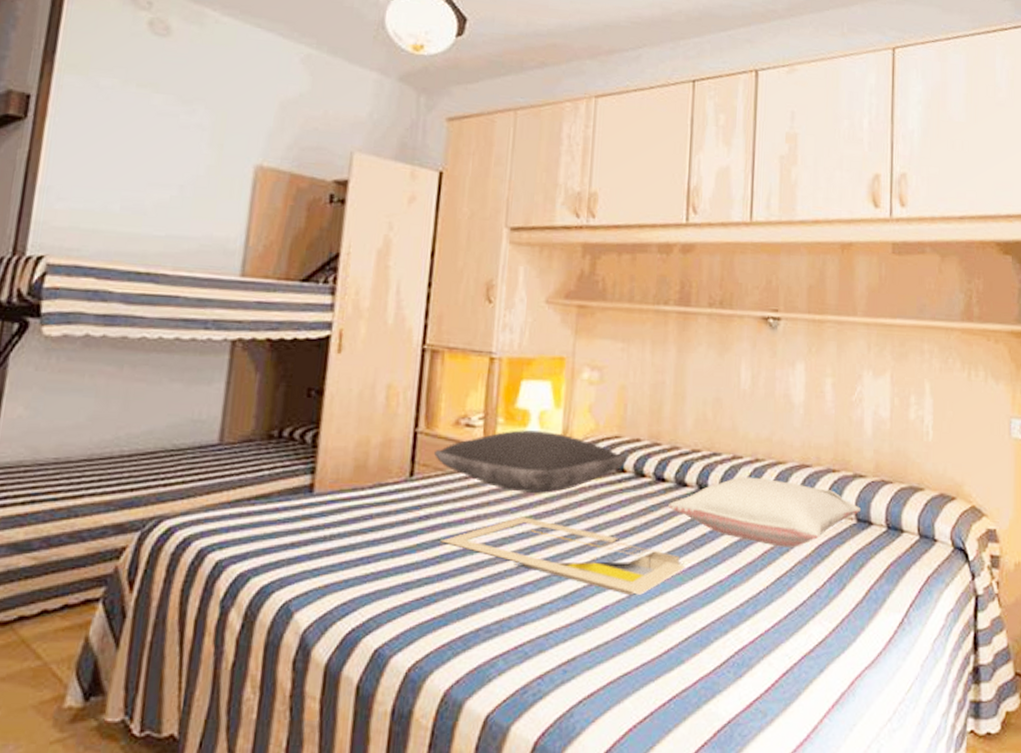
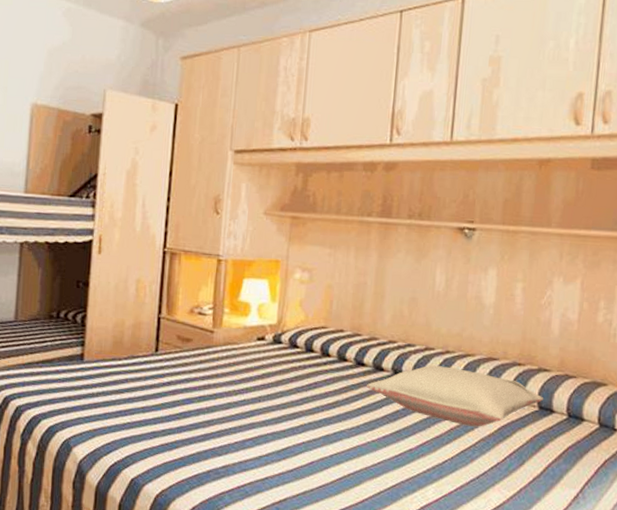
pillow: present [433,430,628,493] -> none [173,318,333,370]
serving tray: present [440,516,687,596] -> none [179,387,381,456]

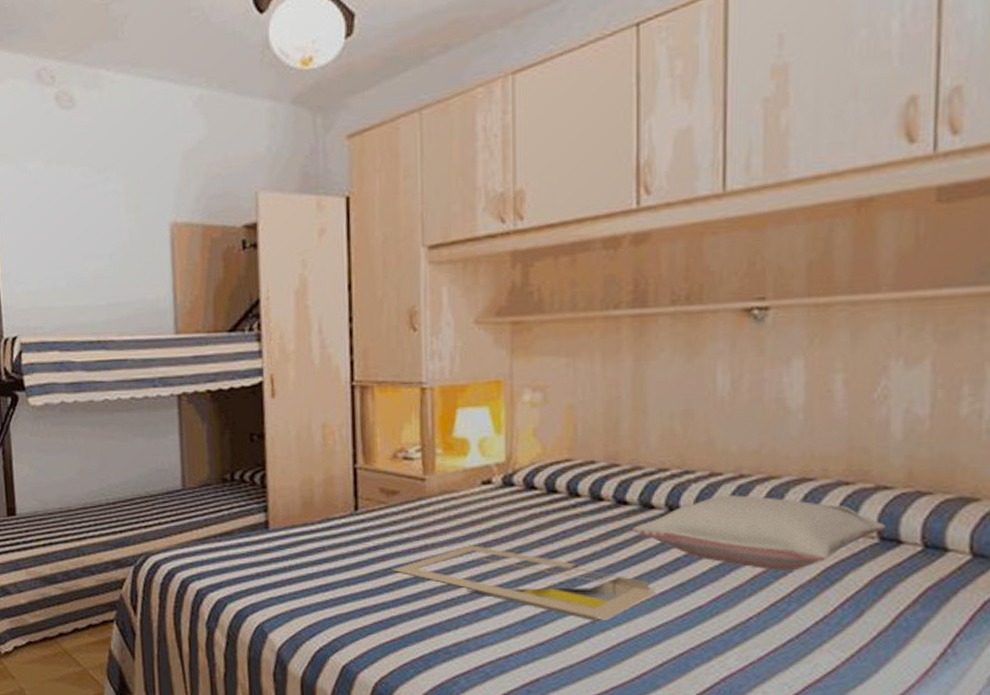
serving tray: none [179,387,381,456] -> present [391,545,658,621]

